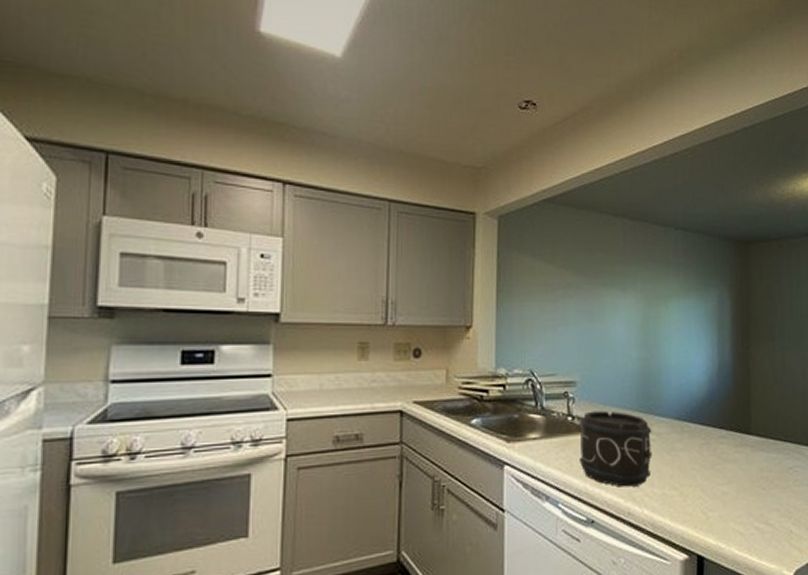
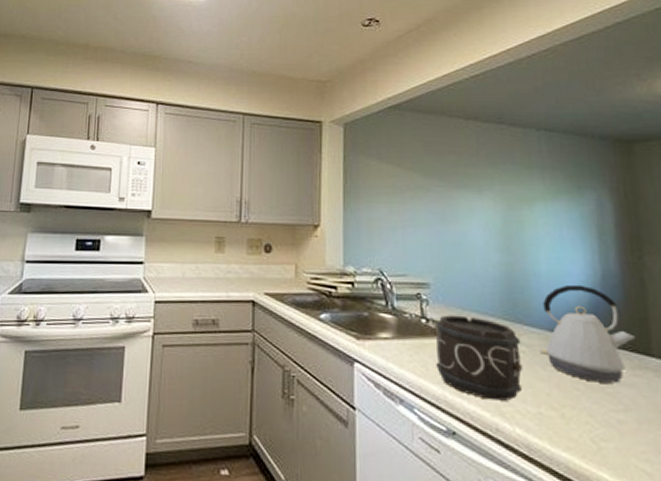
kettle: none [666,375,739,461] -> present [539,284,635,383]

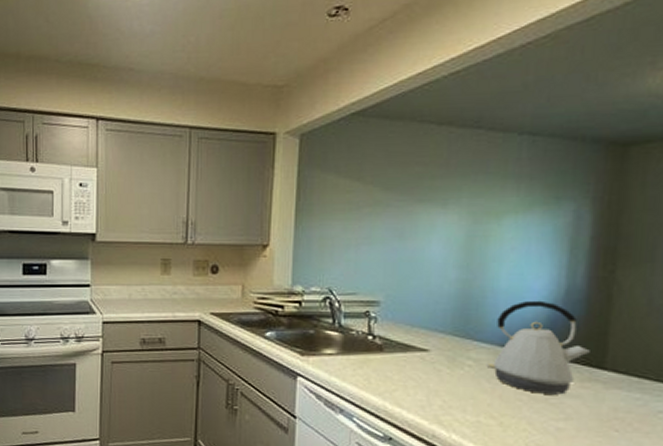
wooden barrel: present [435,315,523,401] -> none [379,331,469,411]

